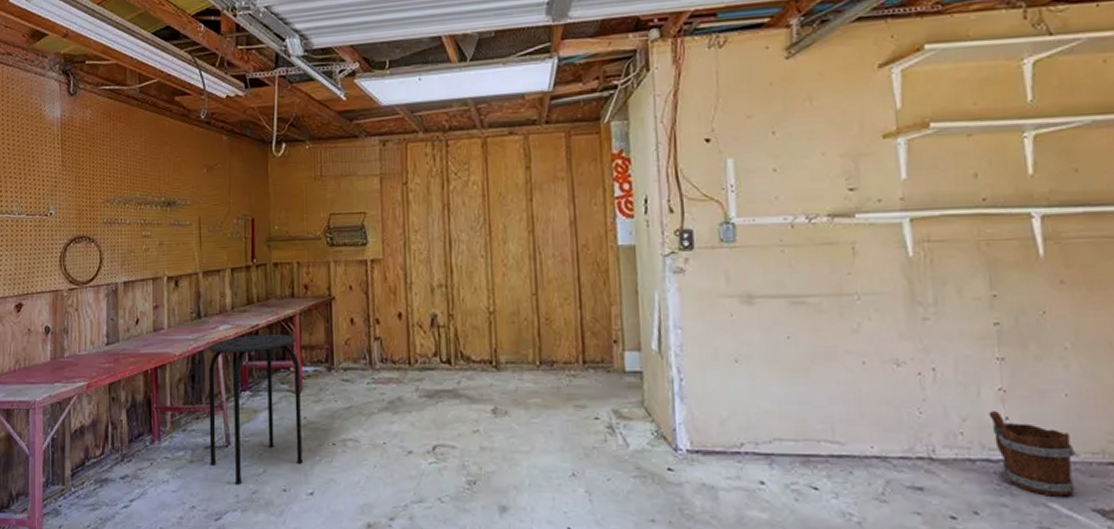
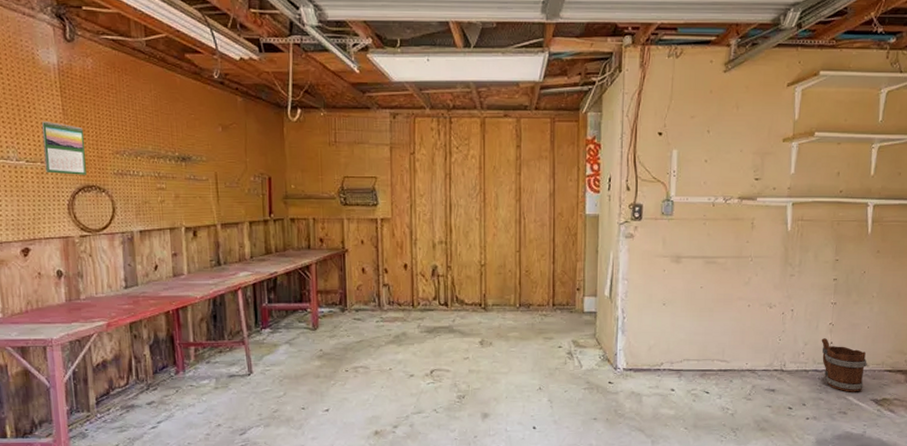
calendar: none [42,173,79,226] -> present [41,120,86,175]
stool: present [208,333,302,485] -> none [229,280,319,406]

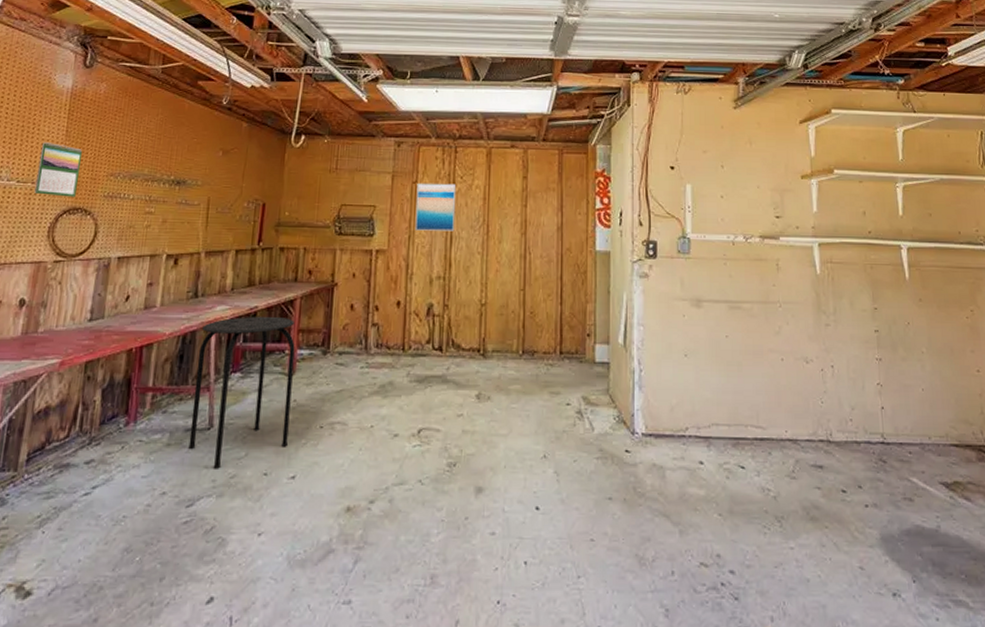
stool: none [229,280,319,406] -> present [188,316,295,469]
wall art: none [415,154,453,200] -> present [414,182,457,231]
bucket: present [821,338,867,392] -> none [870,402,929,472]

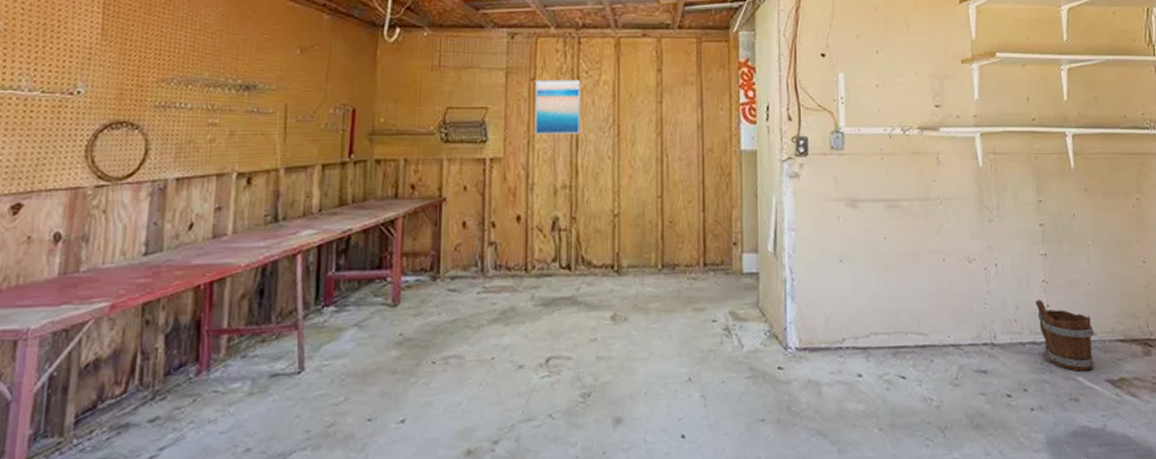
calendar: present [34,141,83,197] -> none [64,42,125,108]
stool: present [188,316,295,469] -> none [275,239,399,418]
bucket: none [870,402,929,472] -> present [1035,300,1095,371]

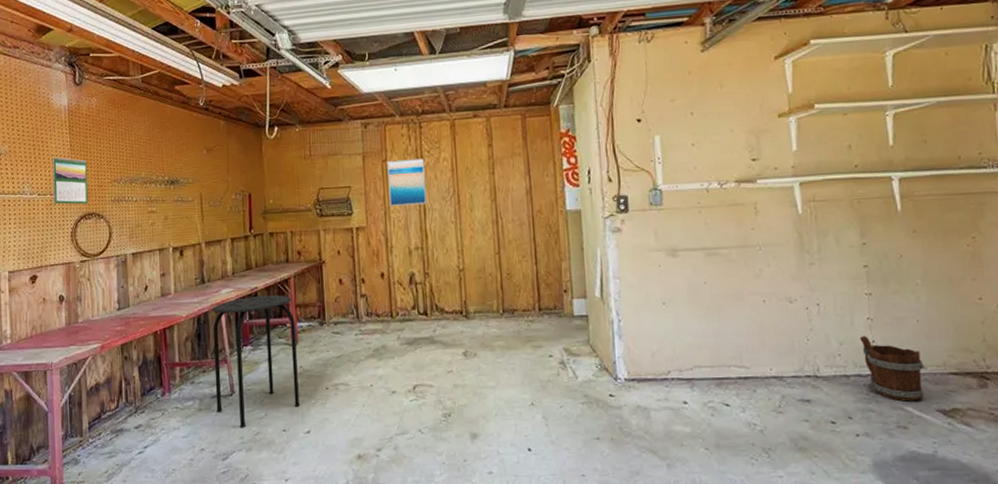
calendar: none [64,42,125,108] -> present [52,156,88,205]
stool: none [275,239,399,418] -> present [212,294,300,428]

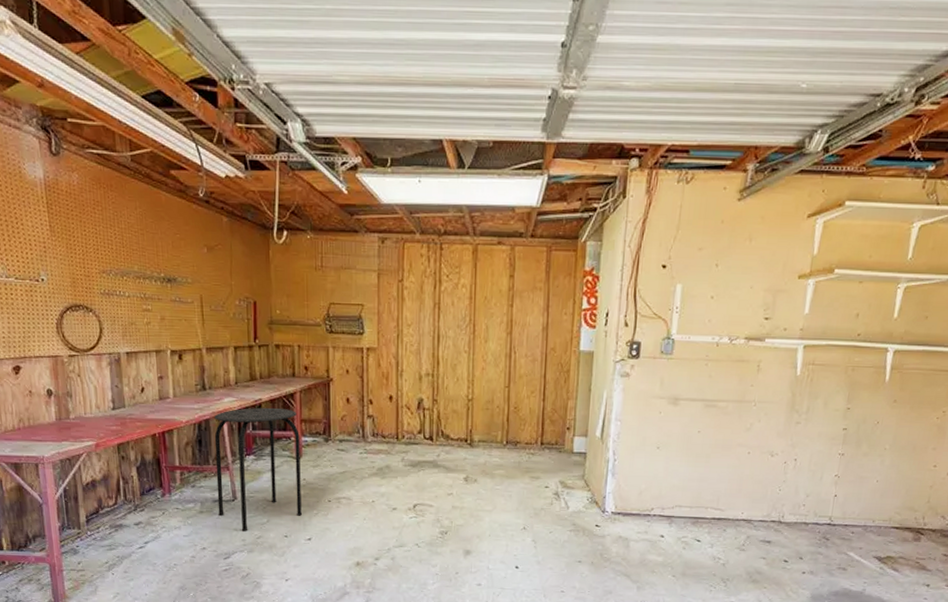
calendar: present [52,156,88,205] -> none [29,237,74,294]
wall art: present [387,158,427,206] -> none [403,281,443,331]
bucket: present [860,336,924,402] -> none [824,490,873,548]

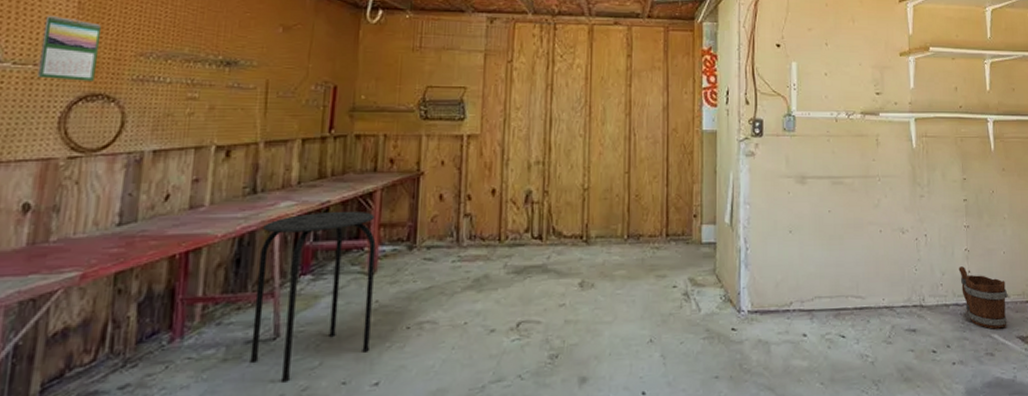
calendar: none [29,237,74,294] -> present [37,14,102,81]
bucket: none [824,490,873,548] -> present [958,266,1008,329]

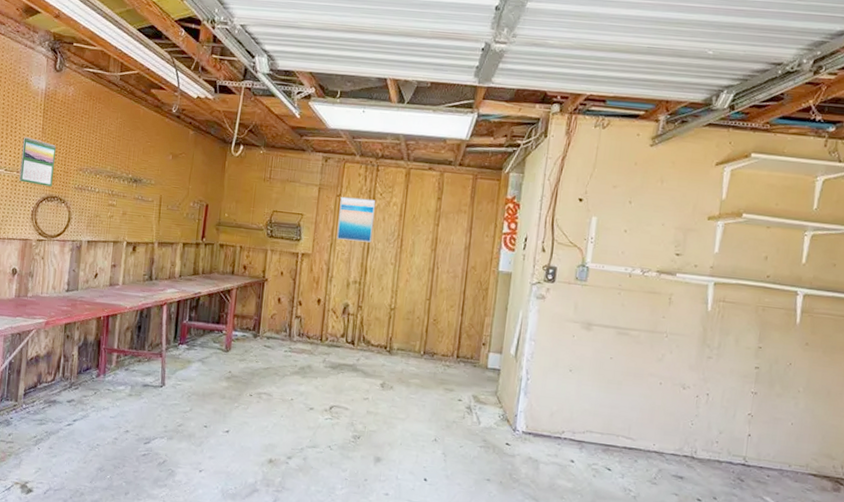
stool: present [249,210,376,382] -> none [145,300,231,418]
wall art: none [510,62,556,113] -> present [336,196,376,243]
bucket: present [958,266,1008,329] -> none [738,429,789,493]

